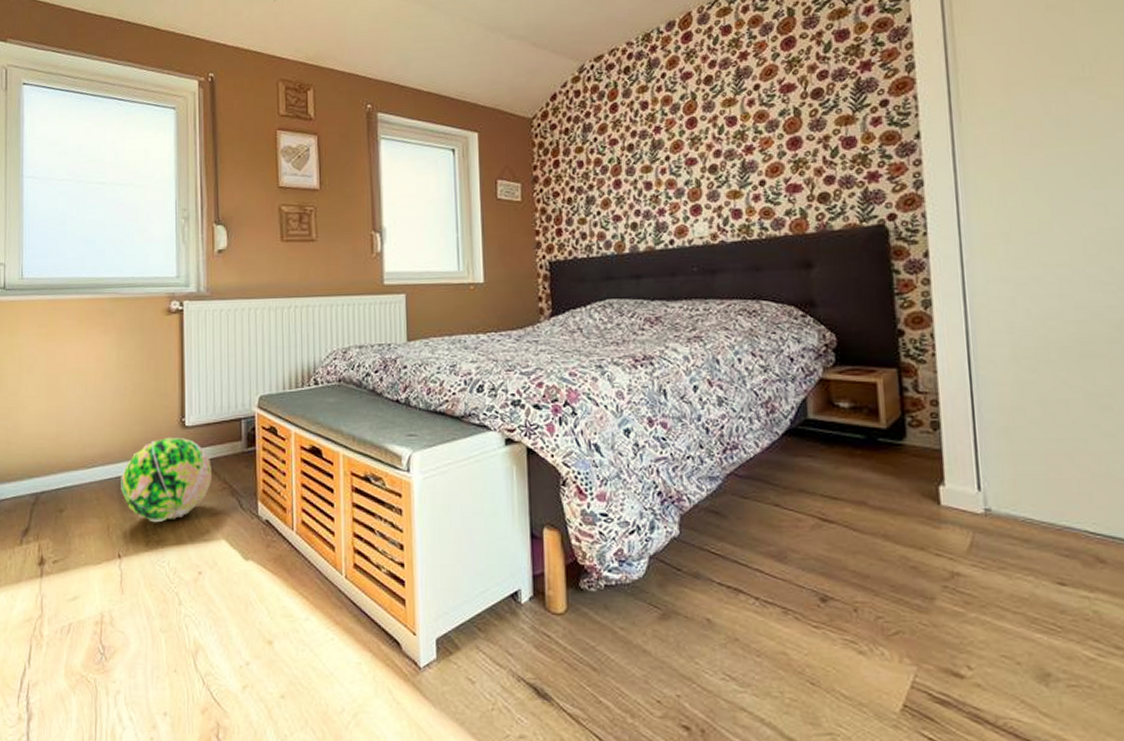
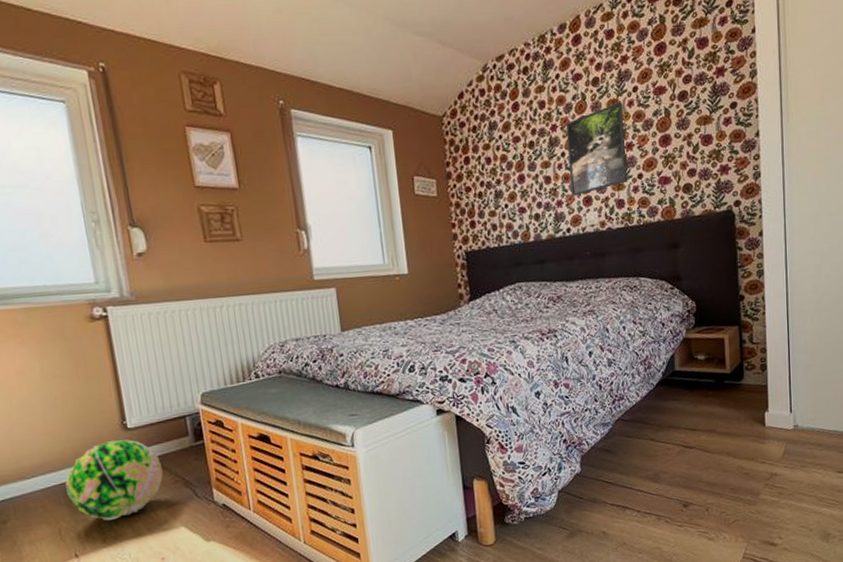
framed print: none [672,101,745,204] -> present [566,102,627,196]

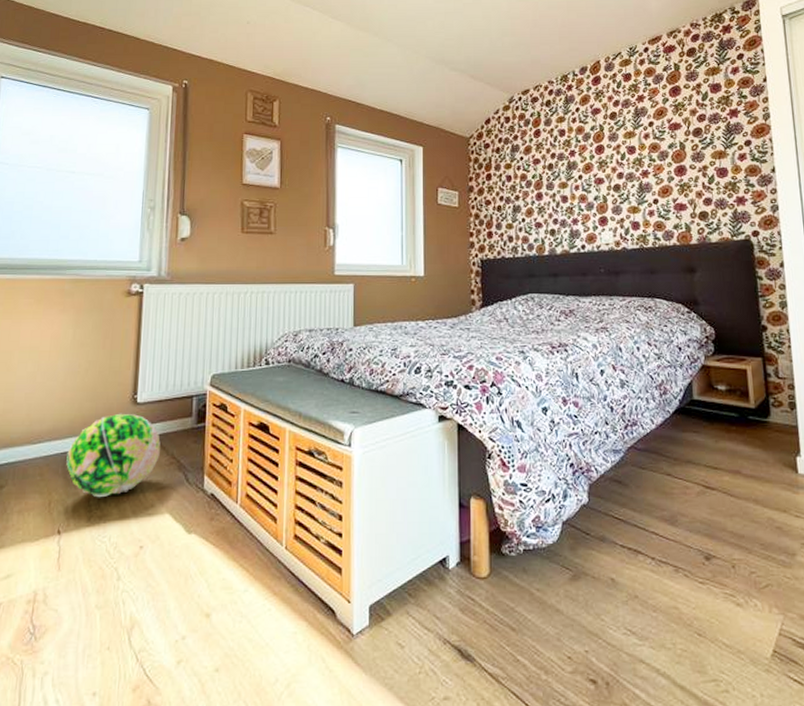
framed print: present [566,102,627,196] -> none [585,134,642,215]

